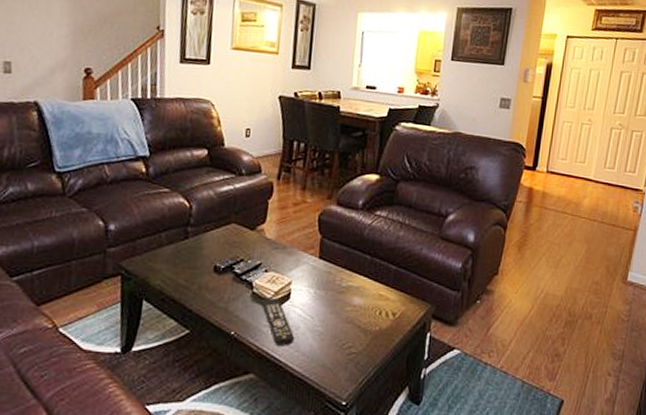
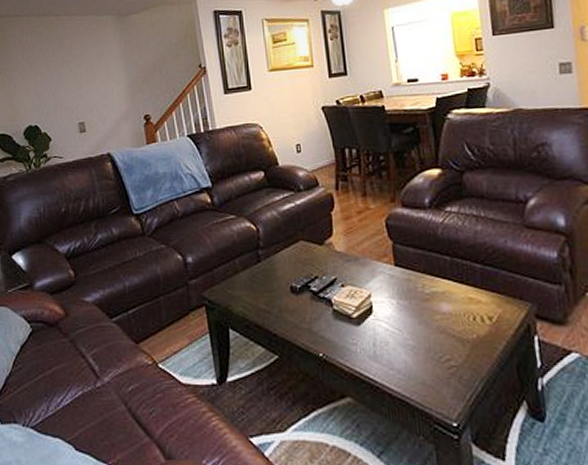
remote control: present [261,297,295,346] -> none [344,312,387,365]

